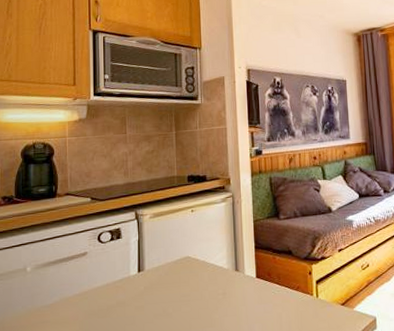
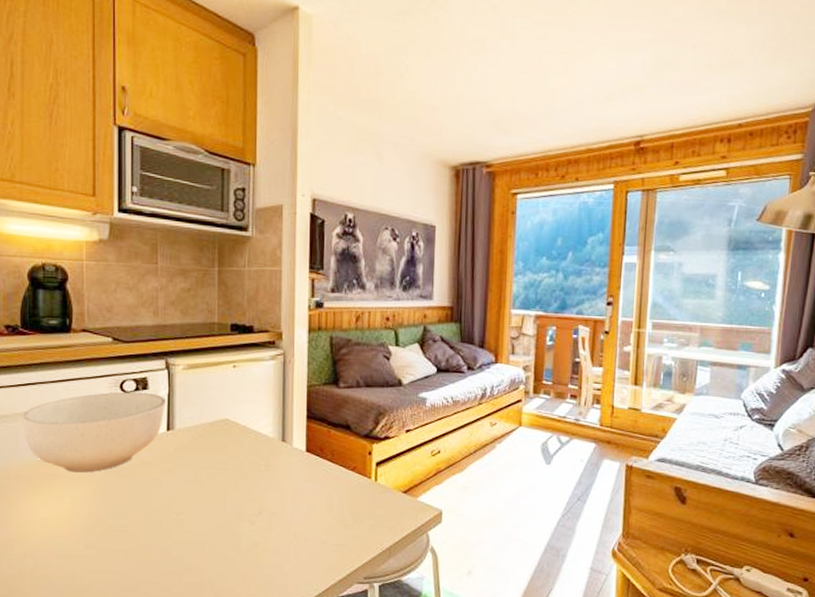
bowl: none [14,241,137,319] -> present [21,392,167,473]

